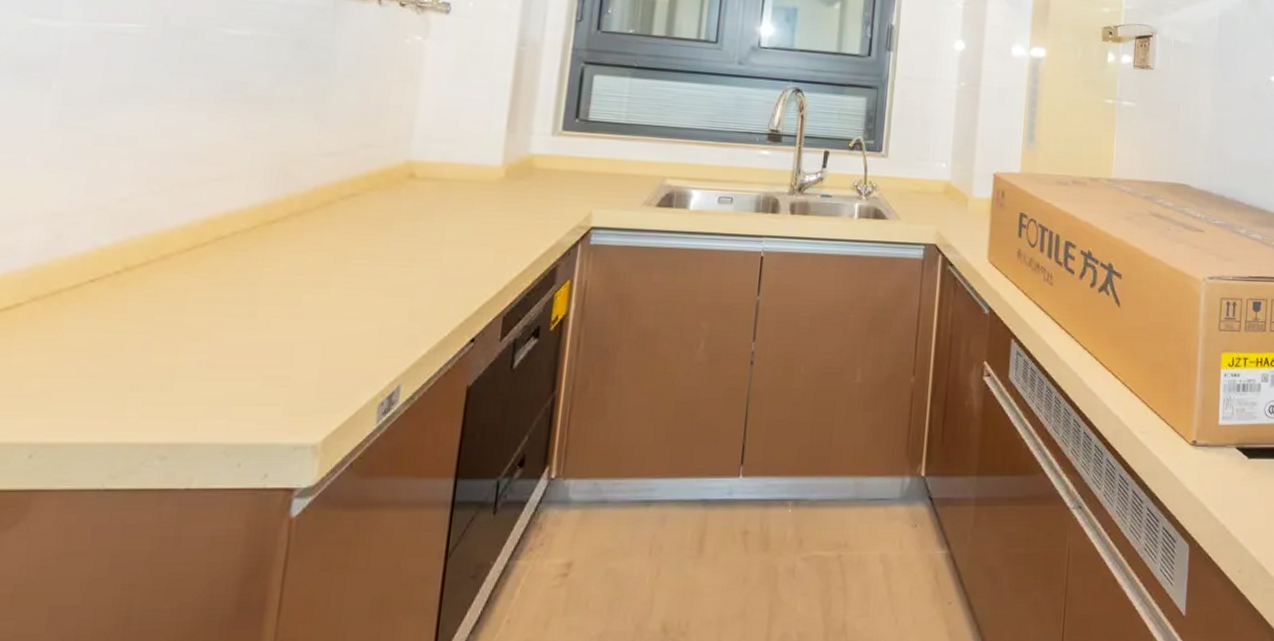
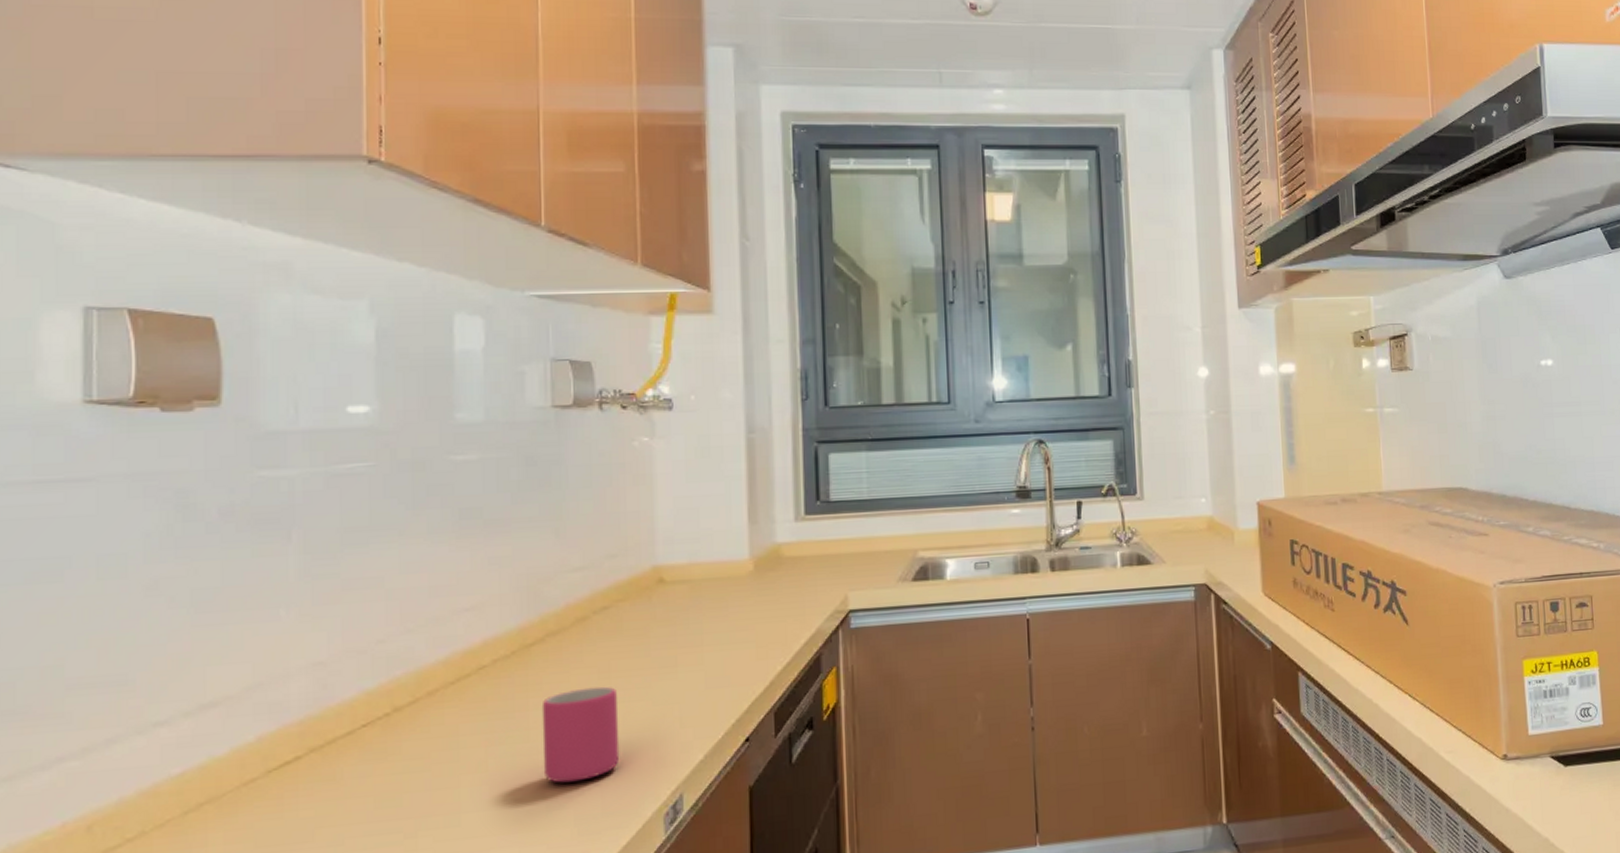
mug: none [266,270,351,361] -> present [541,686,620,783]

